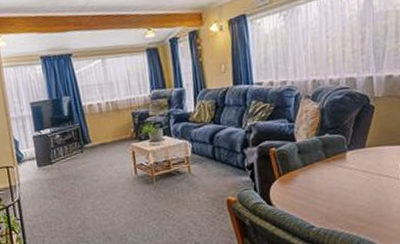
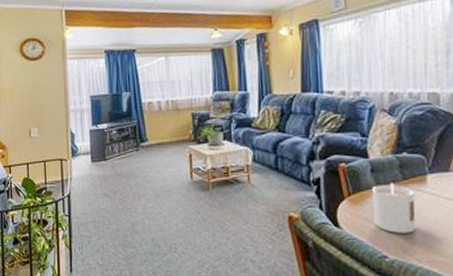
candle: none [300,162,337,206] -> present [372,183,416,233]

